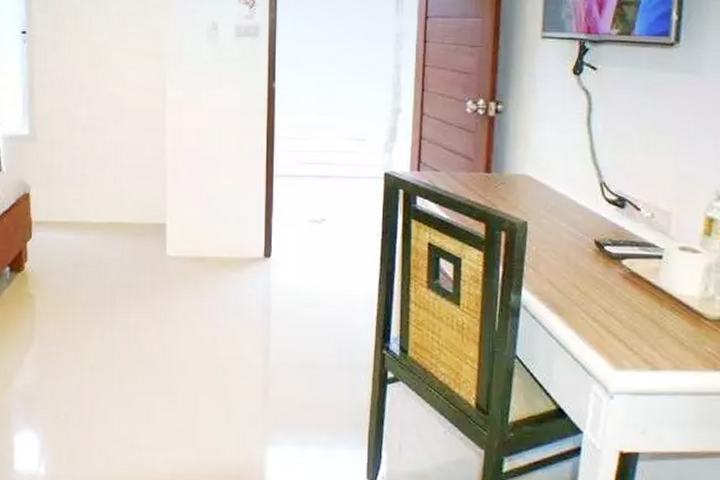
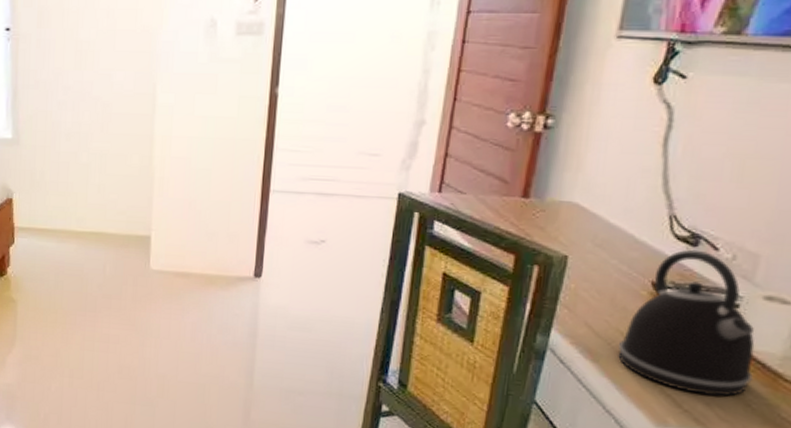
kettle: none [576,210,681,337] -> present [618,249,755,396]

